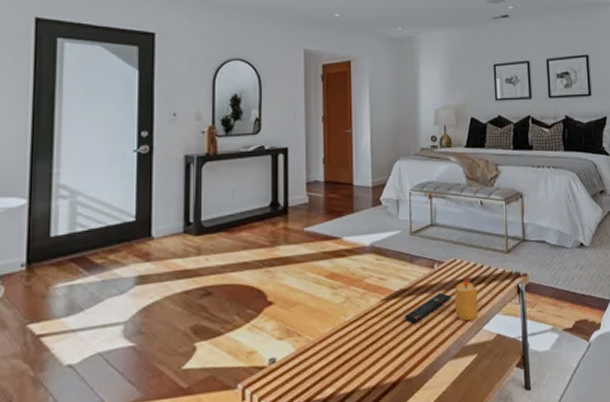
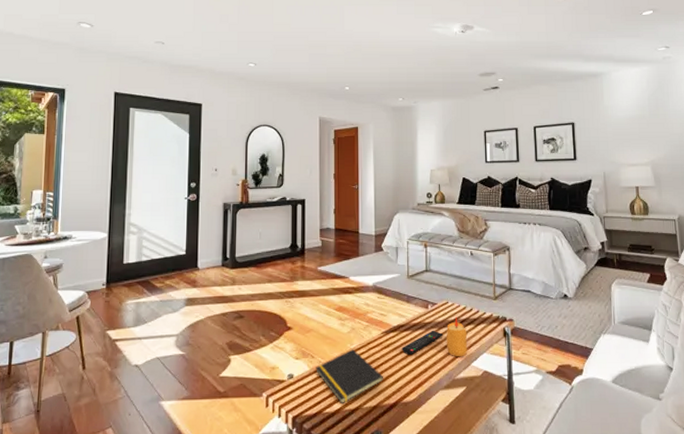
notepad: none [303,322,385,387] -> present [316,349,384,403]

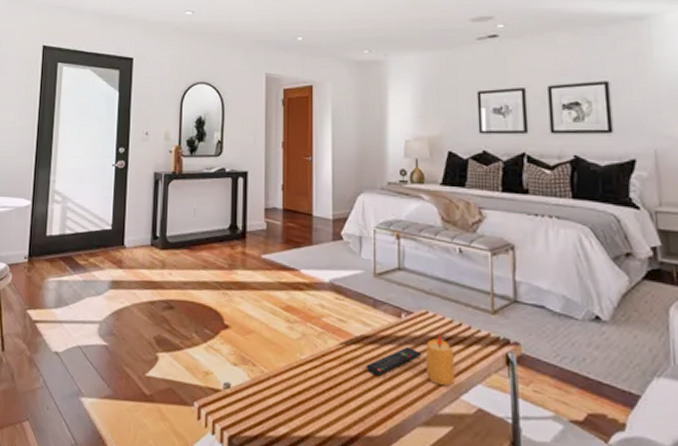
notepad: present [316,349,384,403] -> none [257,360,343,428]

